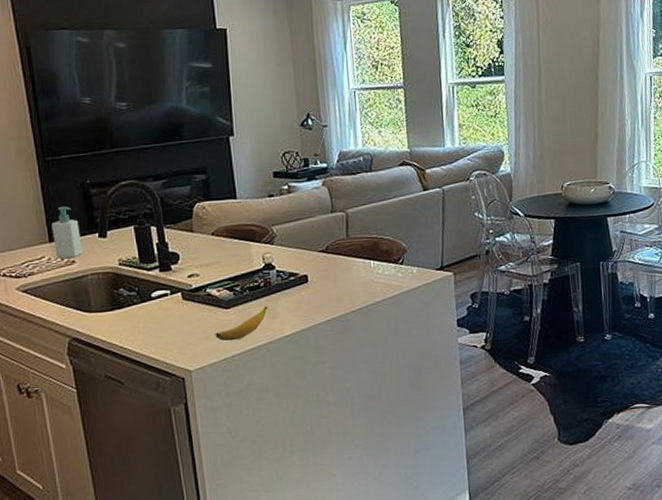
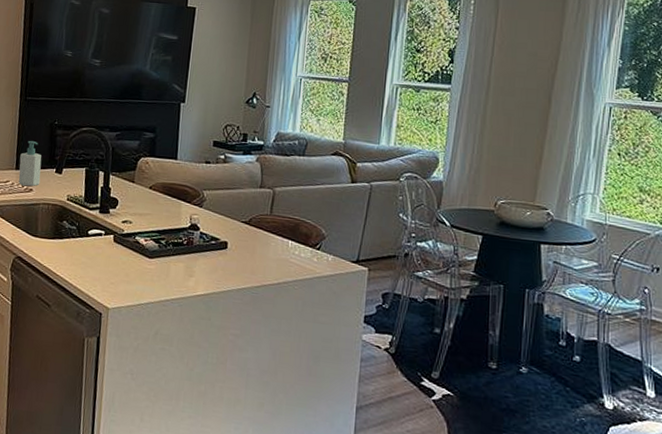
banana: present [215,306,268,342] -> none [135,263,187,289]

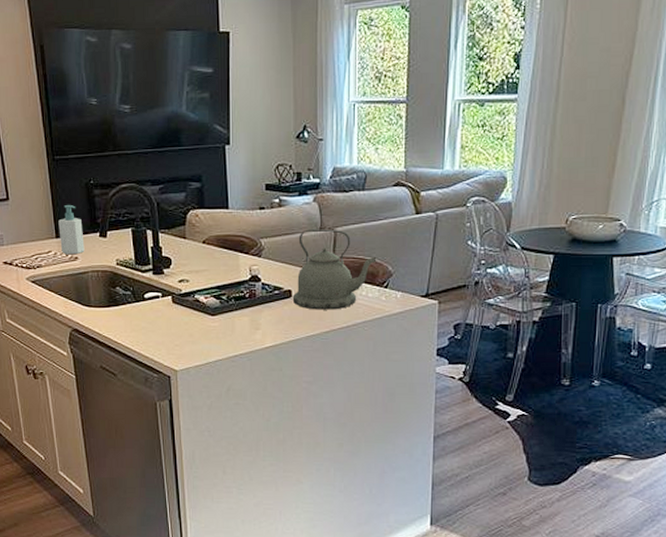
kettle: none [227,186,311,266] -> present [292,229,377,310]

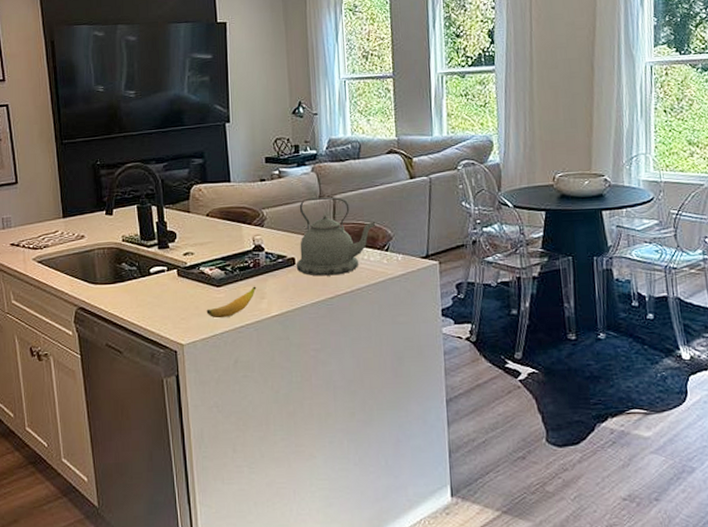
soap bottle: present [58,205,85,255] -> none [65,186,91,234]
banana: none [200,316,251,347] -> present [206,286,257,319]

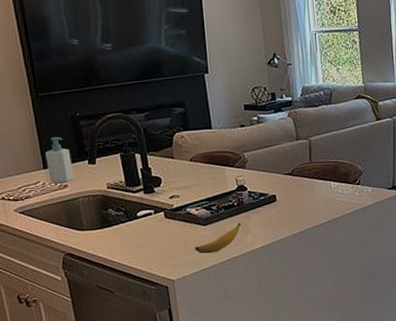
soap bottle: none [65,186,91,234] -> present [45,137,74,184]
kettle: present [296,197,376,276] -> none [277,139,348,210]

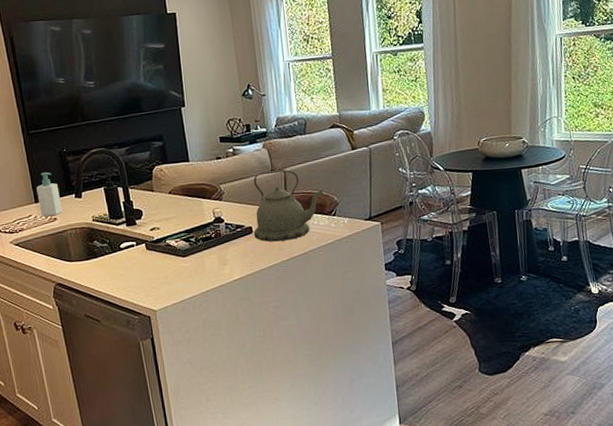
banana: present [194,222,242,254] -> none [174,254,219,285]
kettle: none [277,139,348,210] -> present [253,170,324,242]

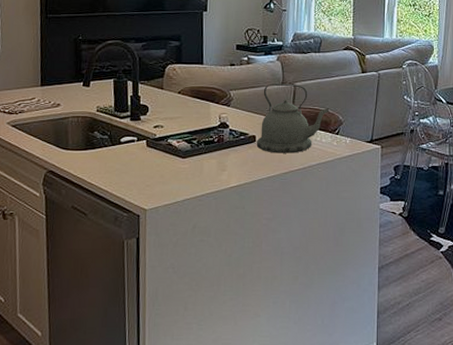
soap bottle: present [36,172,63,217] -> none [44,57,68,102]

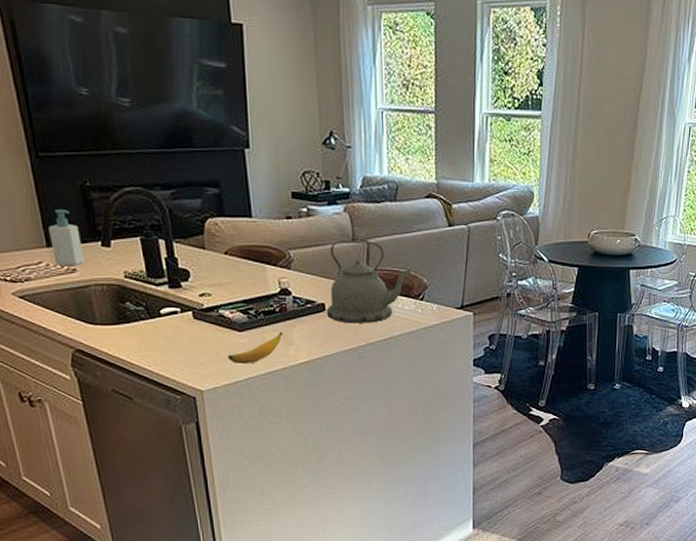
soap bottle: none [44,57,68,102] -> present [48,210,85,266]
banana: none [170,159,219,187] -> present [227,332,283,365]

